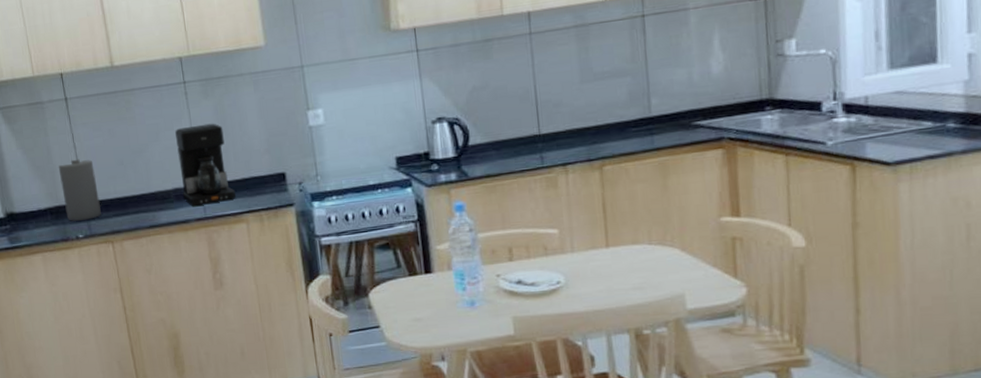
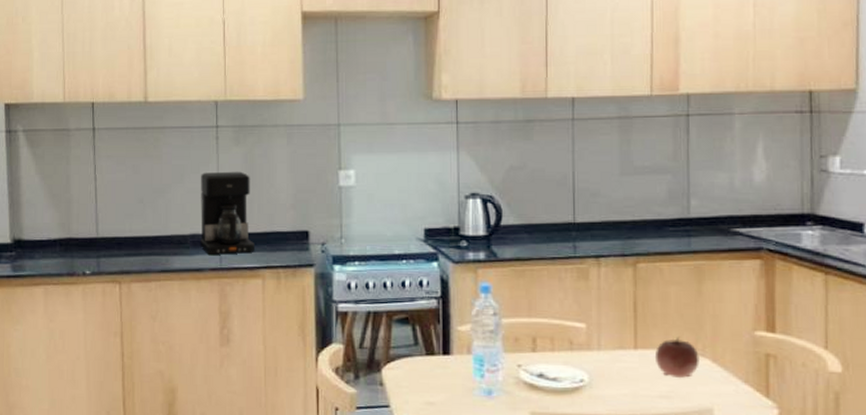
paper towel holder: present [58,159,101,221] -> none [75,191,114,256]
fruit: none [626,231,669,270] -> present [654,337,700,379]

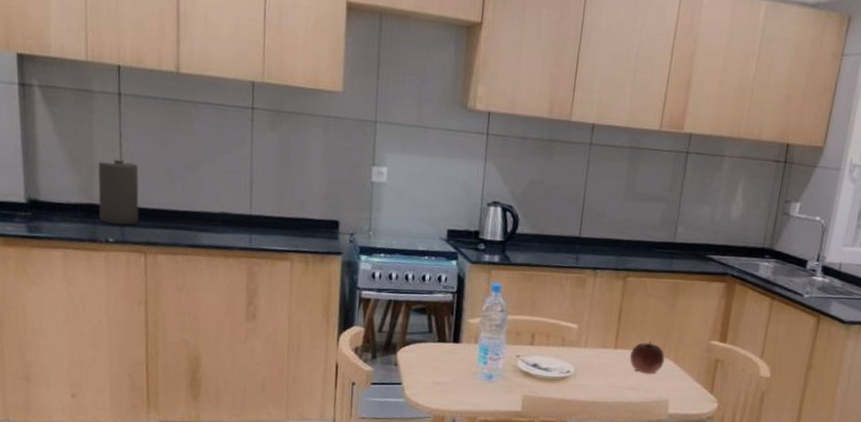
paper towel holder: none [75,191,114,256] -> present [98,159,140,225]
coffee maker: present [200,171,256,255] -> none [230,153,286,237]

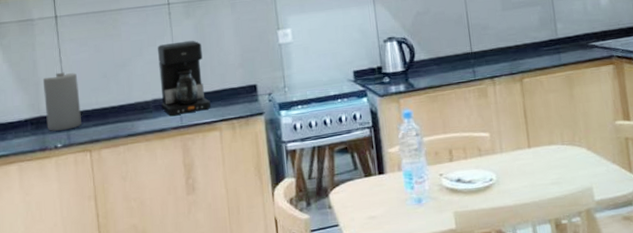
coffee maker: none [230,153,286,237] -> present [158,40,212,116]
fruit: present [629,341,665,375] -> none [544,134,578,167]

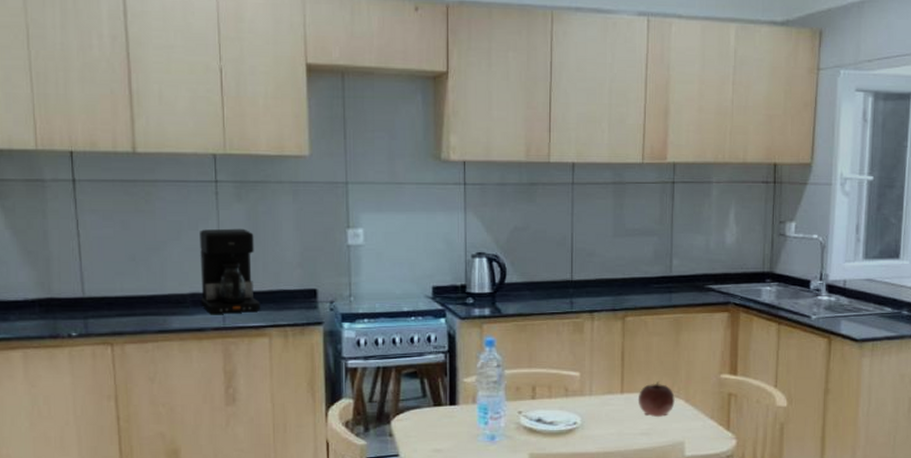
paper towel holder: present [42,72,82,131] -> none [55,248,103,317]
fruit: none [544,134,578,167] -> present [637,382,675,418]

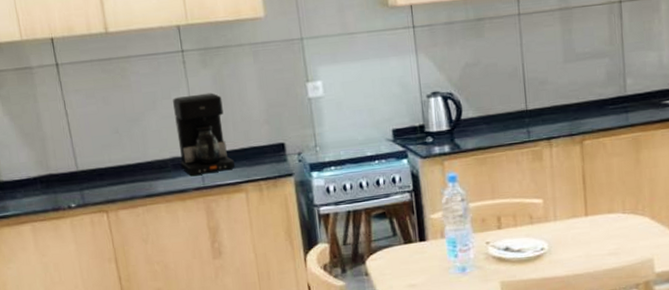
fruit: present [637,382,675,418] -> none [602,201,641,237]

